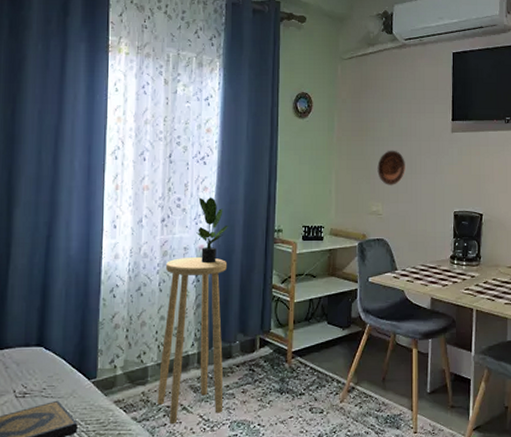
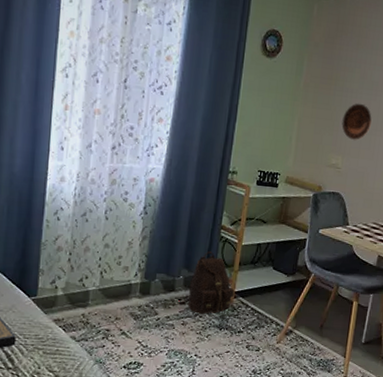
stool: present [157,257,228,425] -> none [97,188,178,347]
potted plant: present [196,197,229,264] -> none [148,128,183,198]
backpack: none [235,313,292,379] -> present [177,251,235,314]

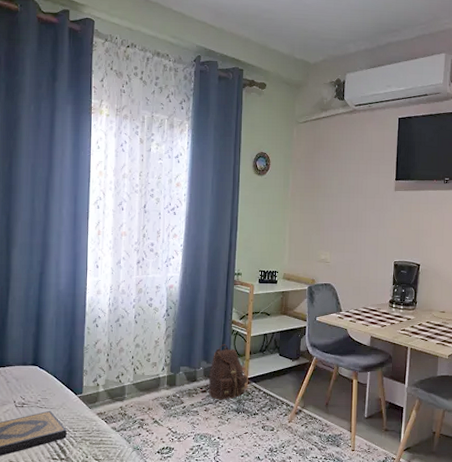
decorative plate: present [342,103,372,140] -> none [327,205,352,237]

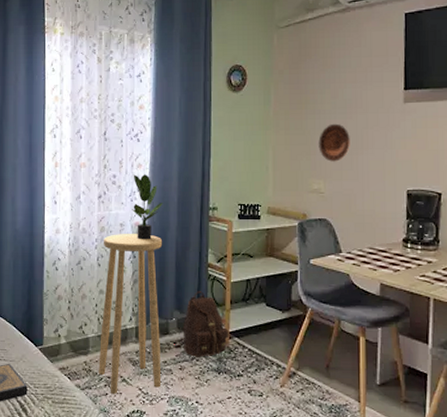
stool: none [133,295,194,435] -> present [99,234,163,395]
potted plant: none [167,243,195,301] -> present [132,174,164,240]
decorative plate: none [327,205,352,237] -> present [318,123,350,162]

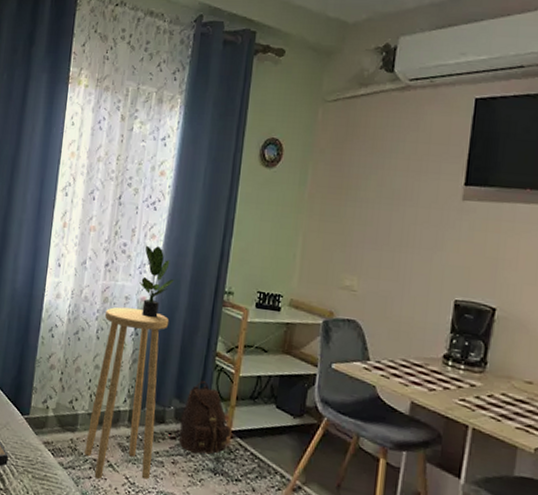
decorative plate: present [318,123,350,162] -> none [356,214,394,258]

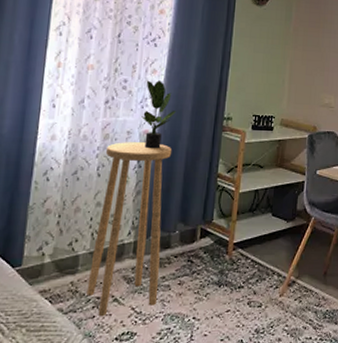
backpack: present [167,381,232,454] -> none [173,202,234,271]

